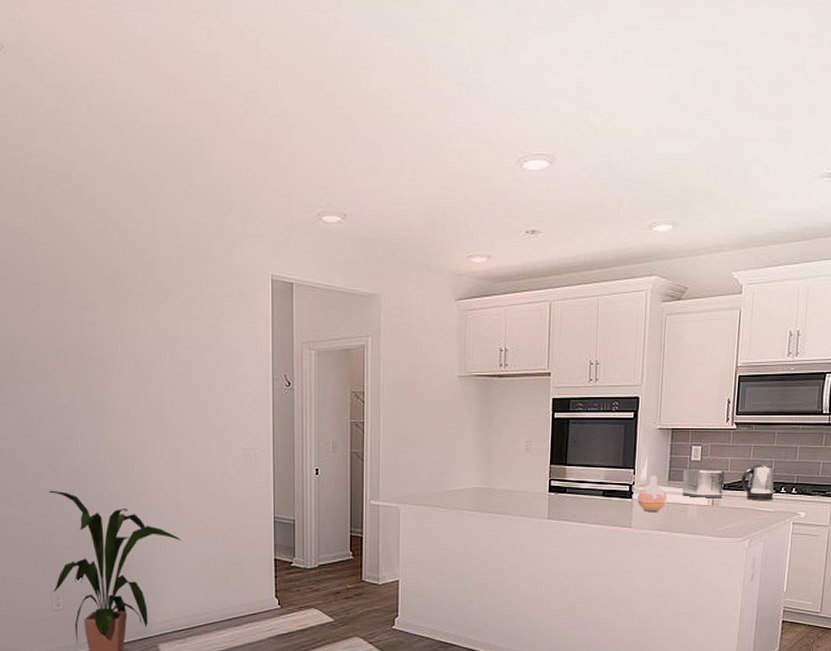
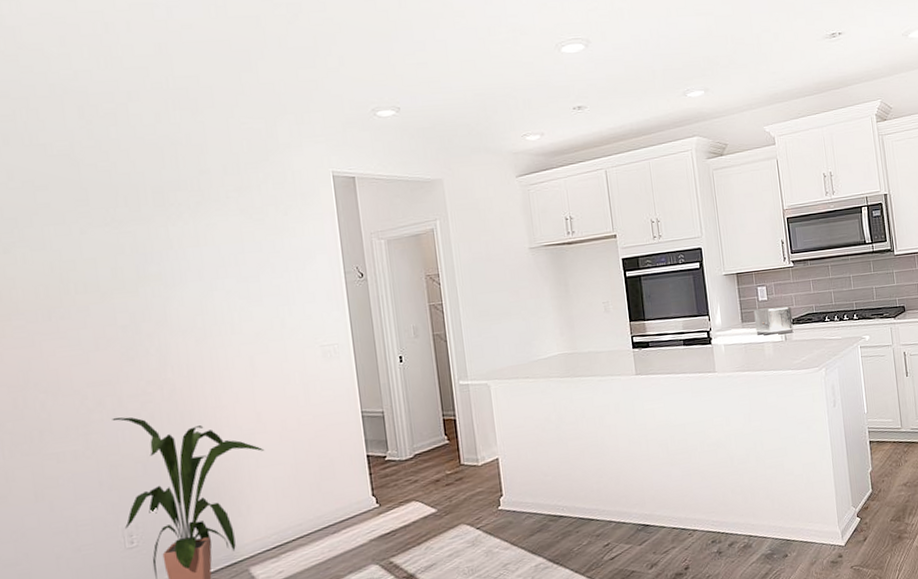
vase: present [637,475,668,512] -> none [716,319,745,355]
kettle: present [741,465,775,501] -> none [807,296,839,331]

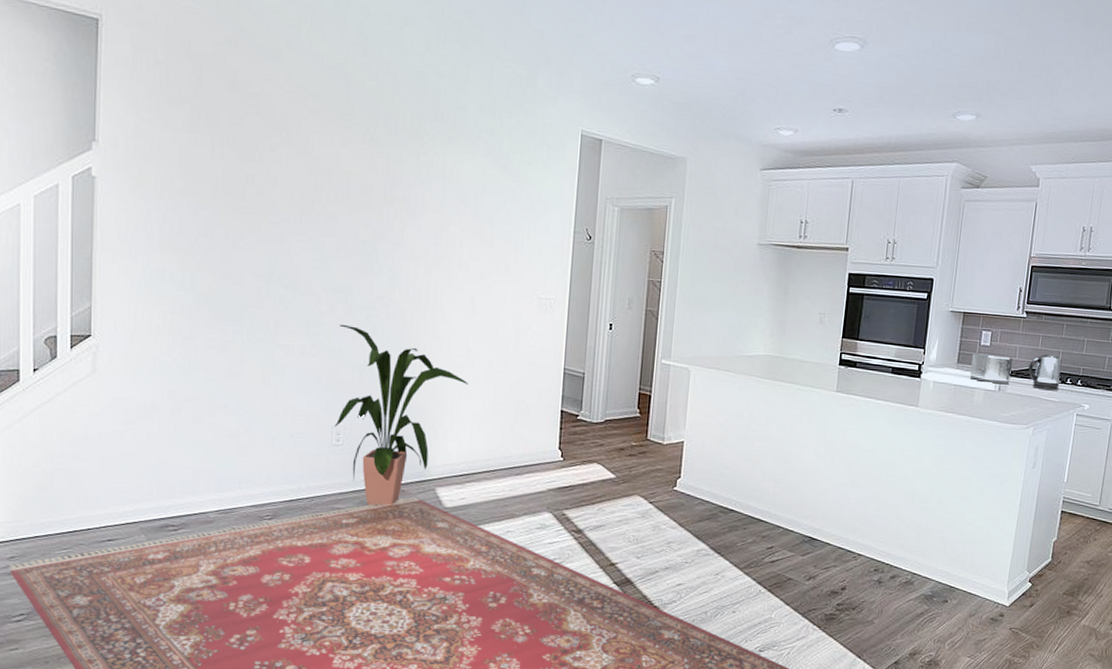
kettle: none [807,296,839,331] -> present [1028,354,1062,391]

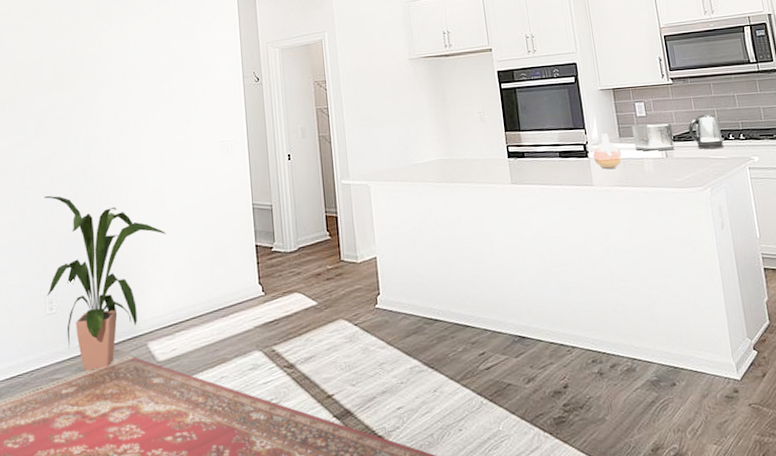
vase: none [925,356,956,393] -> present [593,133,623,169]

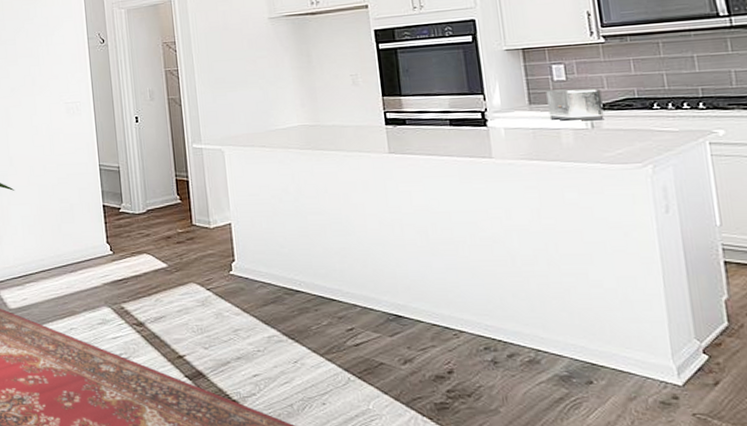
vase: present [593,133,623,169] -> none [493,100,533,140]
kettle: present [688,114,724,149] -> none [625,79,675,120]

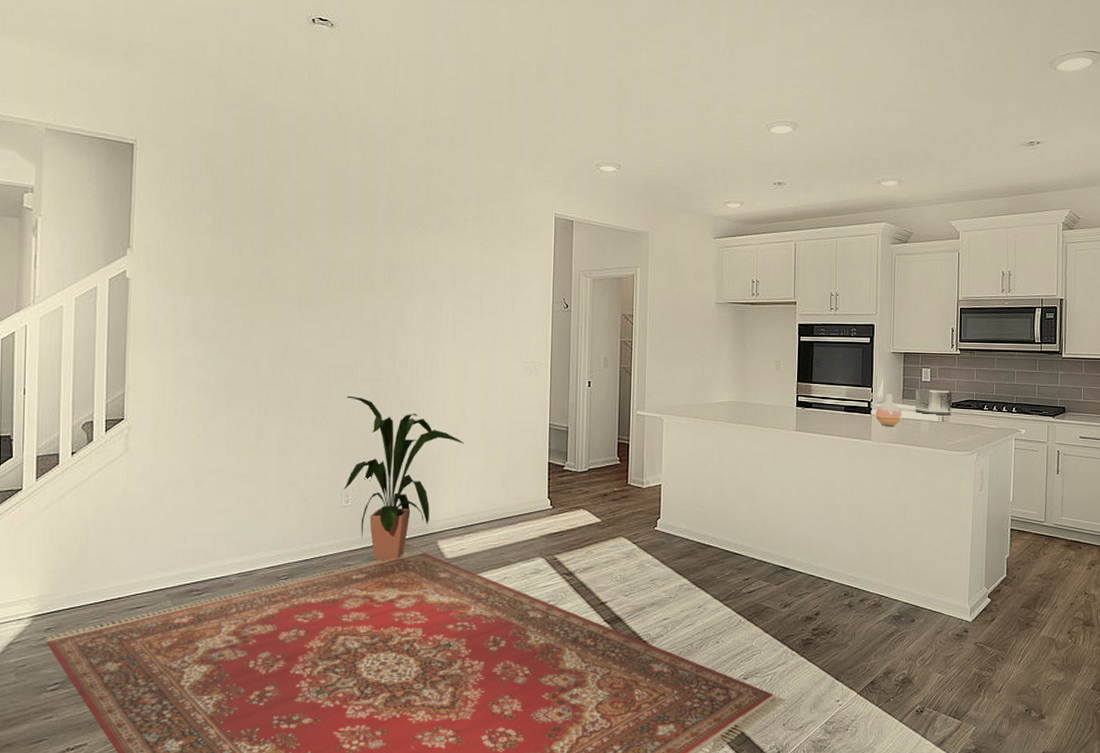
vase: none [493,100,533,140] -> present [875,394,902,426]

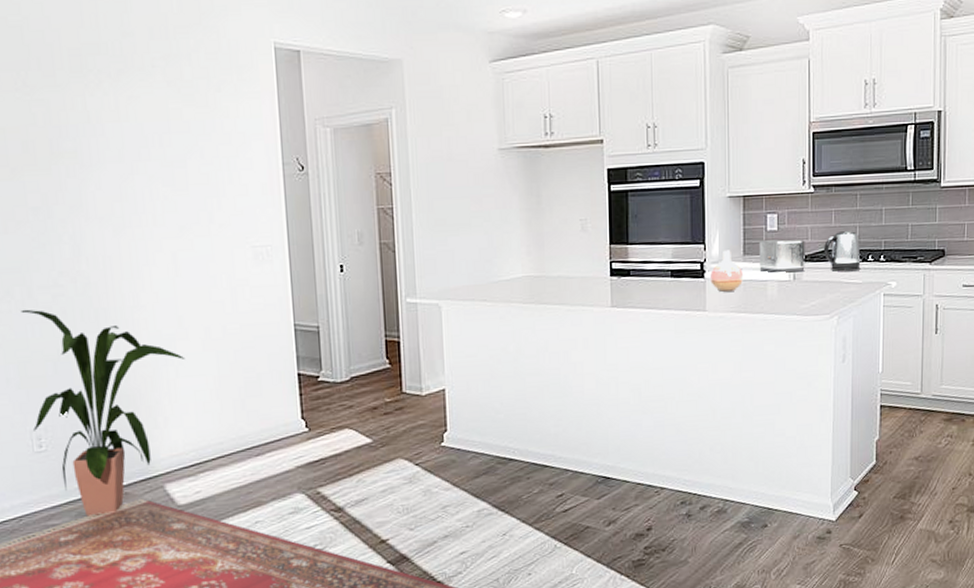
kettle: none [967,386,997,419] -> present [824,231,861,272]

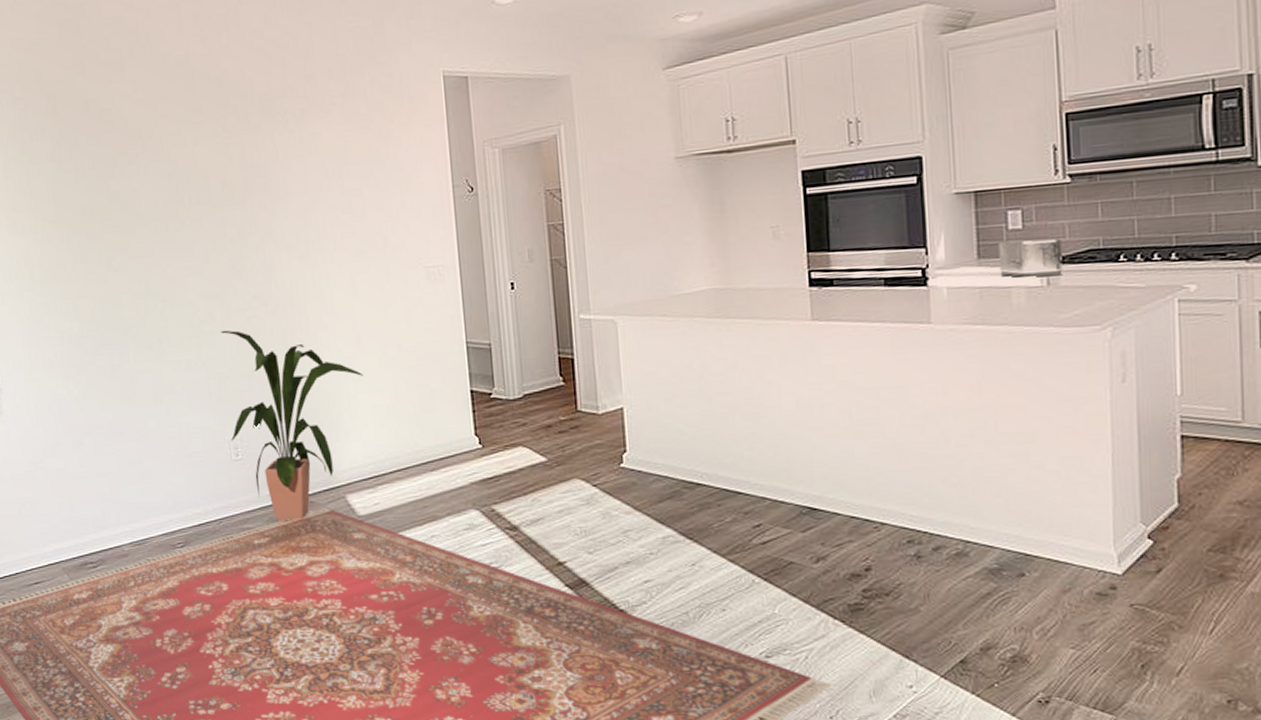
vase: present [710,250,744,292] -> none [935,253,980,301]
kettle: present [824,231,861,272] -> none [1088,225,1143,275]

